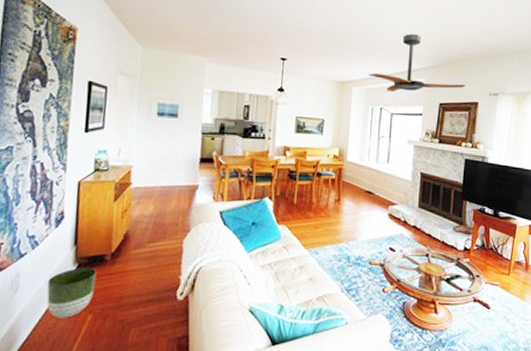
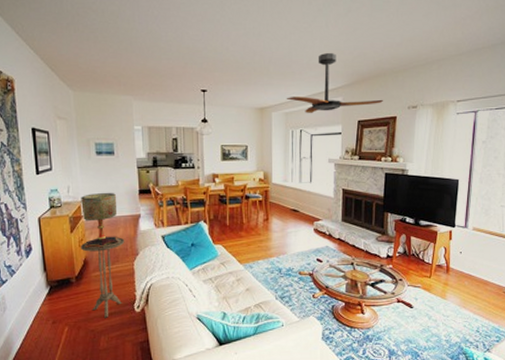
planter: present [46,268,97,318] -> none [28,289,67,330]
side table: none [122,210,177,306] -> present [80,237,125,318]
table lamp: none [127,158,174,221] -> present [80,192,119,248]

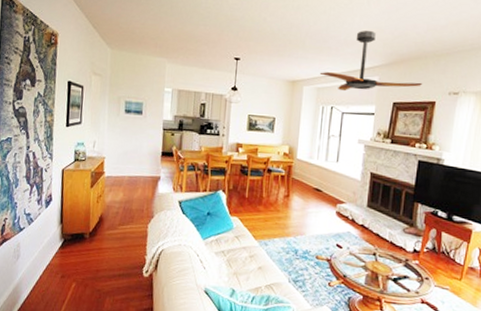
table lamp: present [80,192,119,248] -> none [101,150,140,206]
side table: present [80,237,125,318] -> none [98,197,142,279]

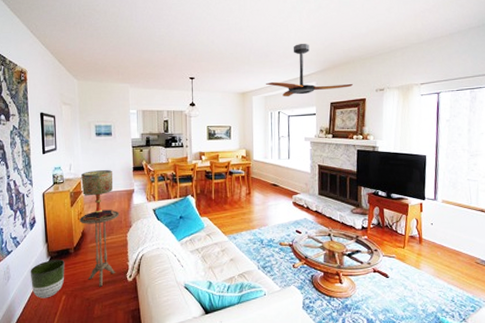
planter: none [40,243,79,284] -> present [30,259,65,299]
side table: none [98,197,142,279] -> present [79,210,120,287]
table lamp: none [101,150,140,206] -> present [80,169,114,221]

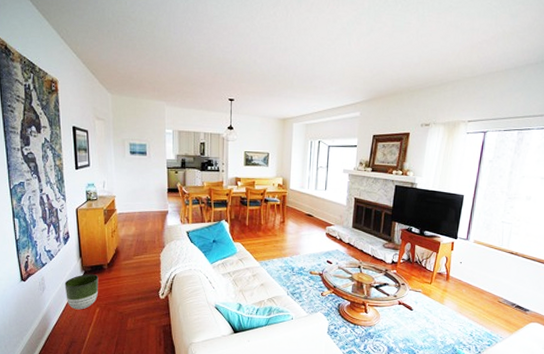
side table: present [79,210,120,287] -> none [113,230,153,302]
table lamp: present [80,169,114,221] -> none [114,189,148,239]
ceiling fan: present [265,44,353,97] -> none [307,70,398,127]

